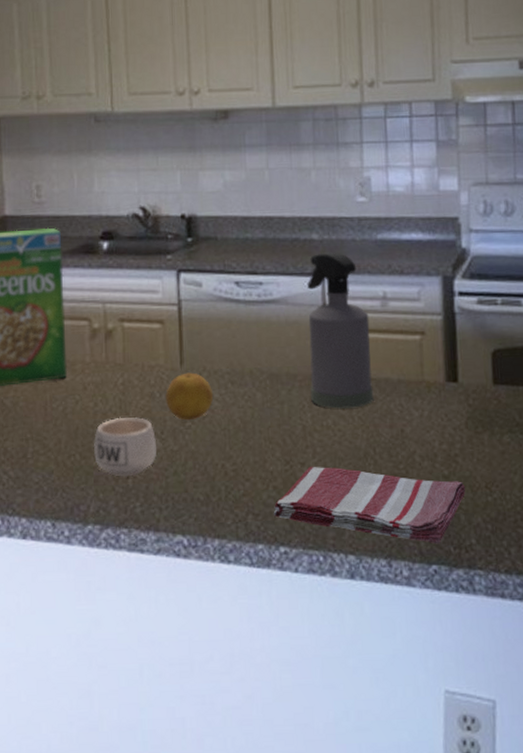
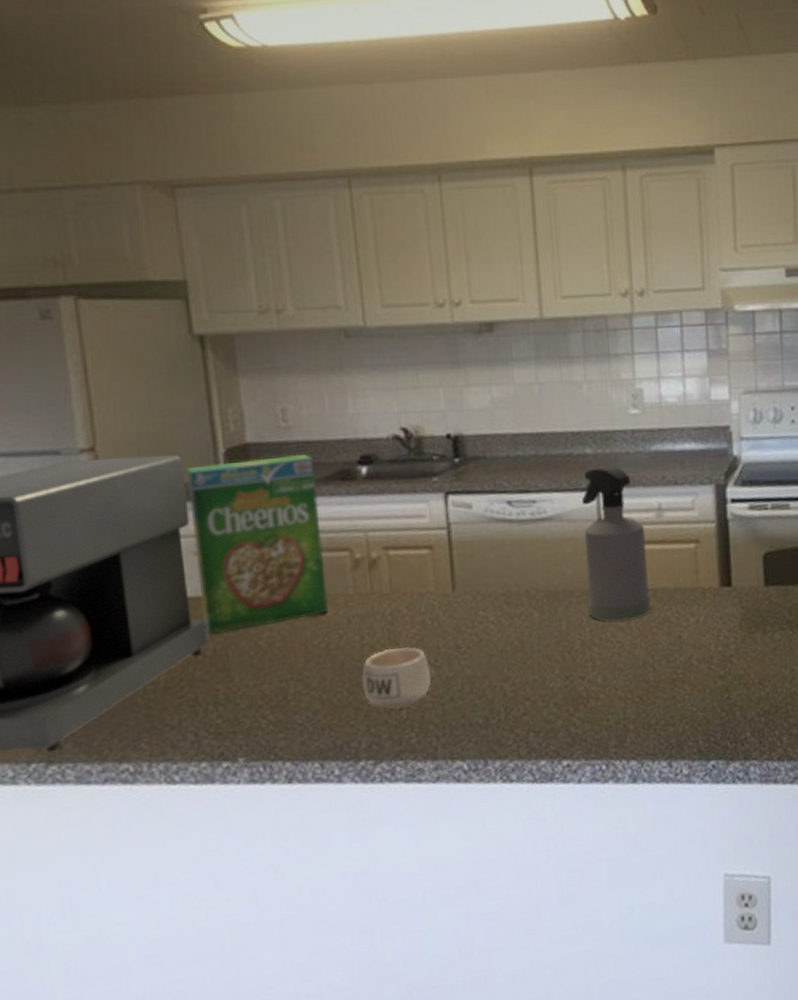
fruit: present [166,372,214,421] -> none [438,597,489,646]
dish towel: present [273,466,465,544] -> none [554,678,740,741]

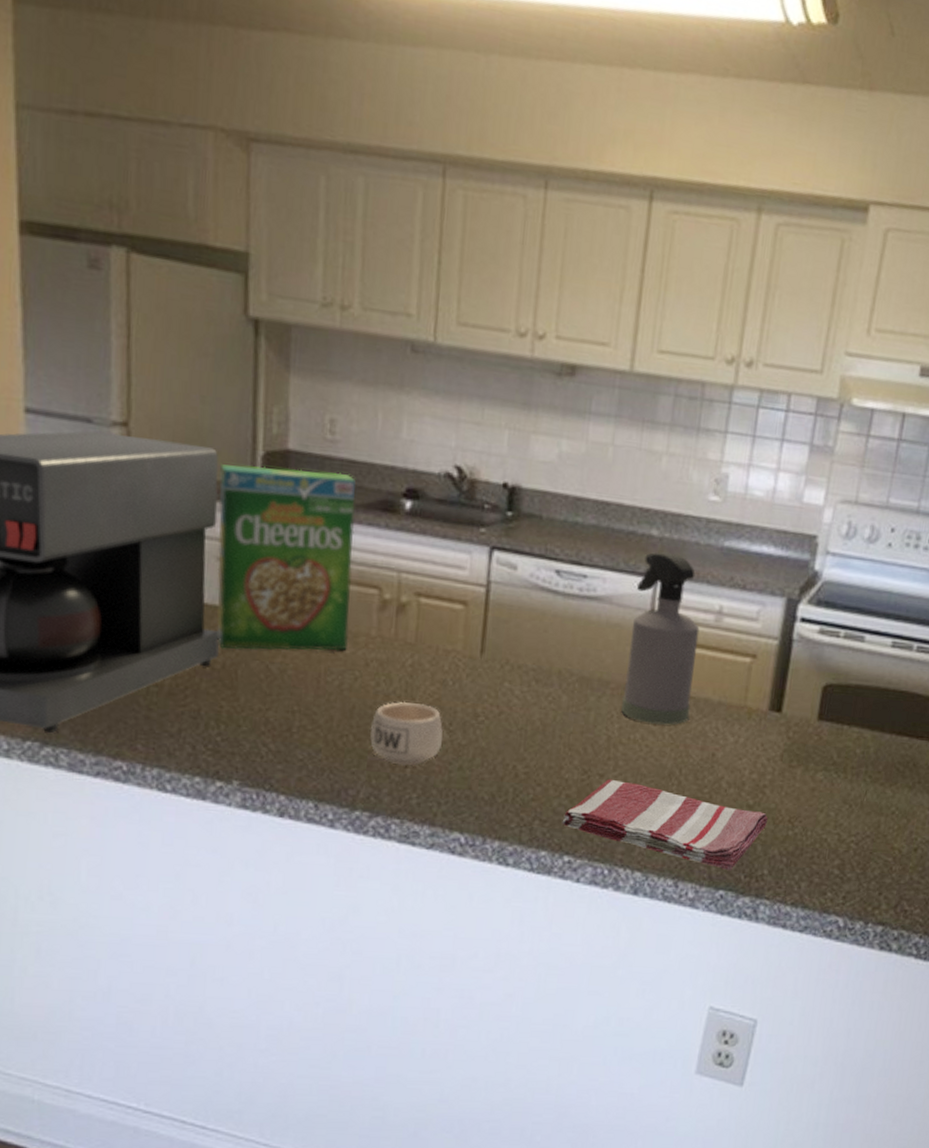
dish towel: none [554,678,740,741] -> present [561,778,768,871]

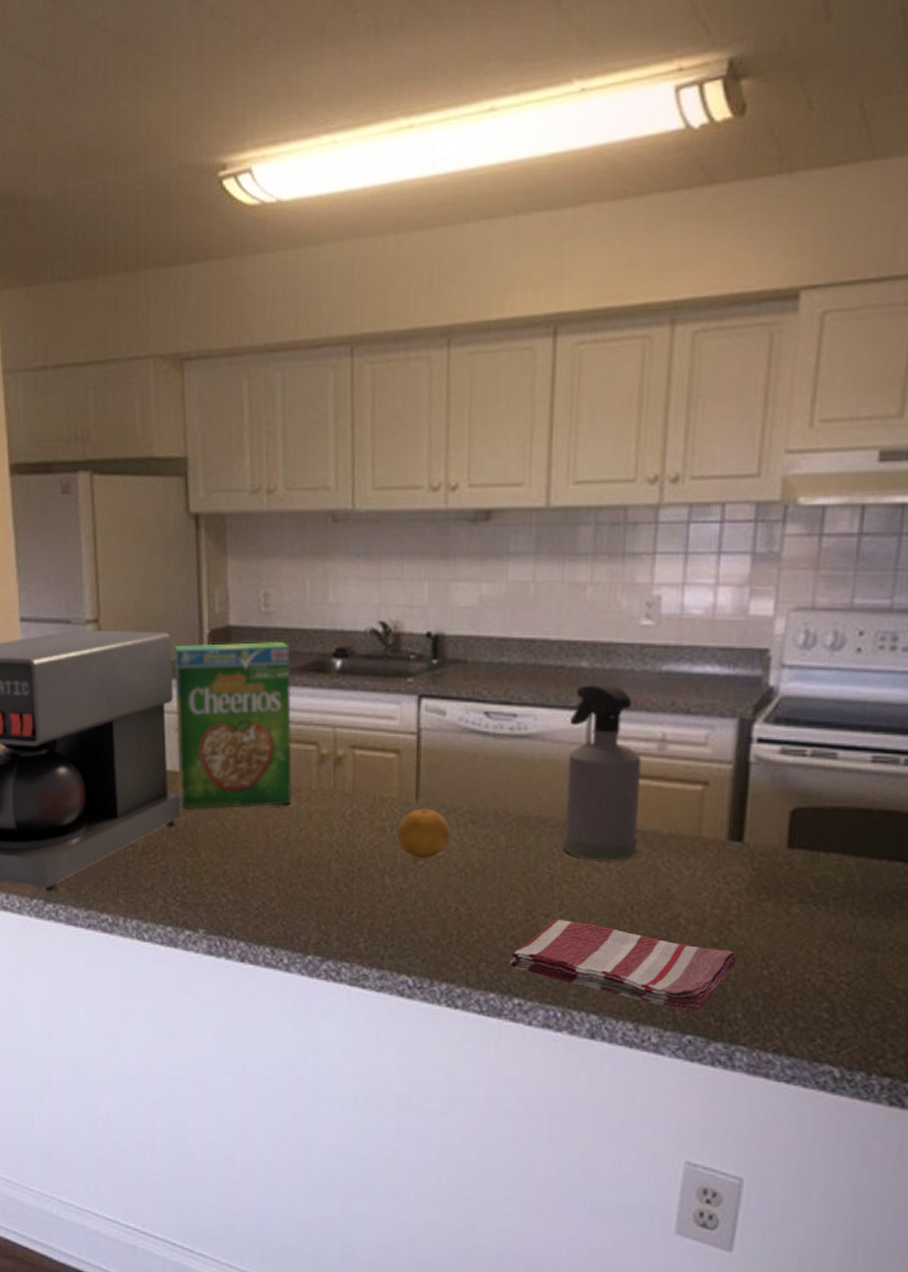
mug: present [370,701,444,766] -> none [316,849,386,911]
fruit: none [459,663,514,715] -> present [397,808,451,859]

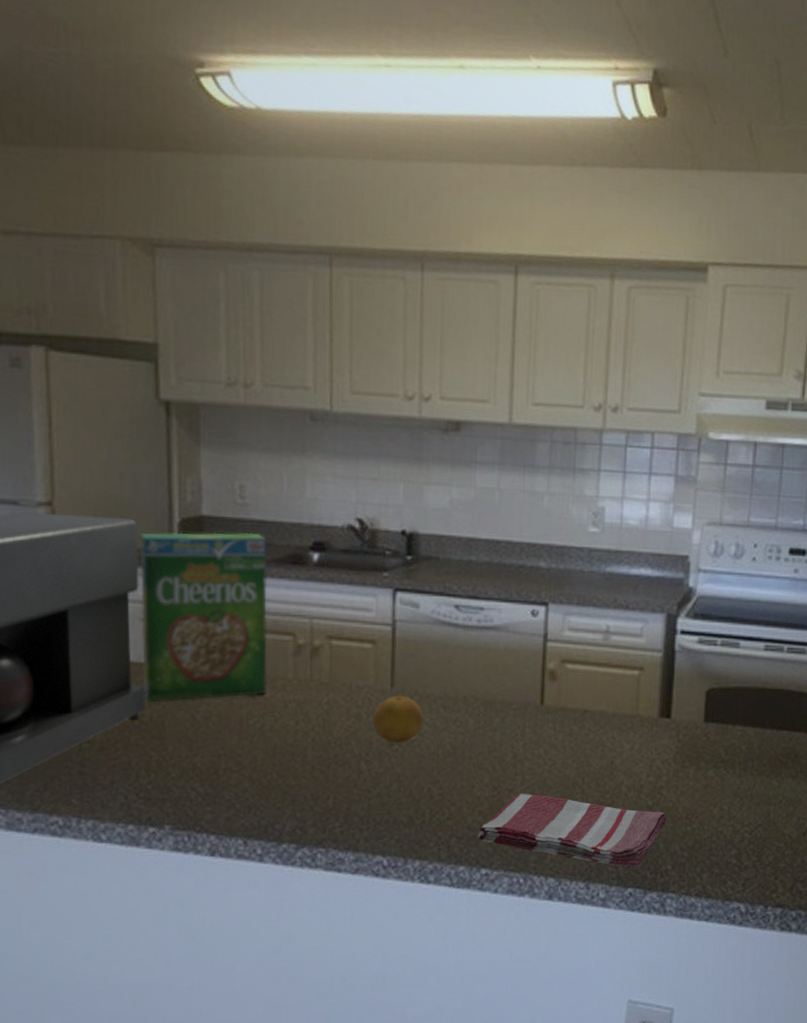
spray bottle: present [563,683,642,862] -> none [524,581,590,739]

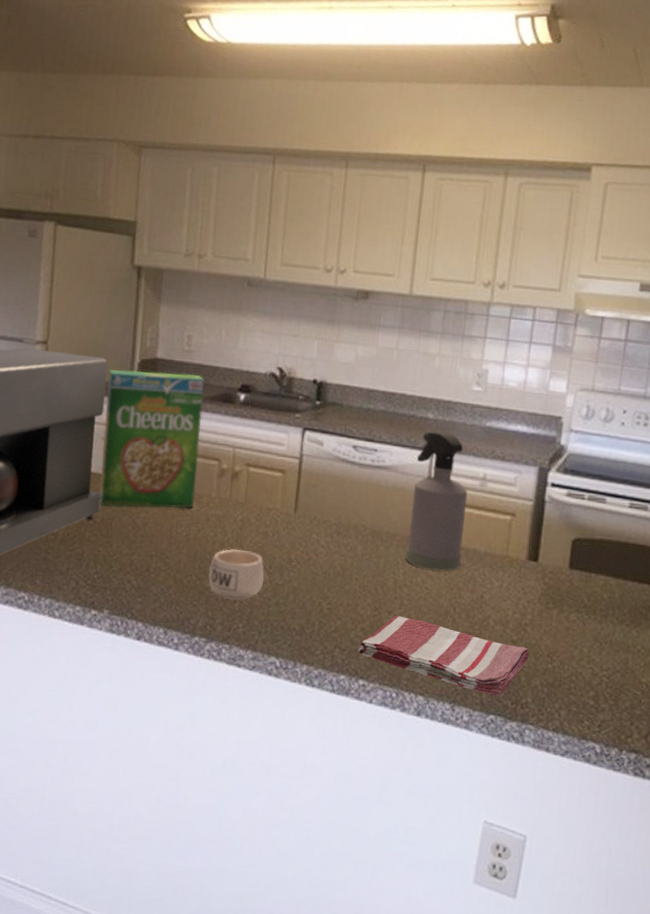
mug: none [292,737,361,797] -> present [208,548,265,601]
fruit: present [373,695,424,744] -> none [277,519,320,561]
spray bottle: none [524,581,590,739] -> present [405,431,468,571]

